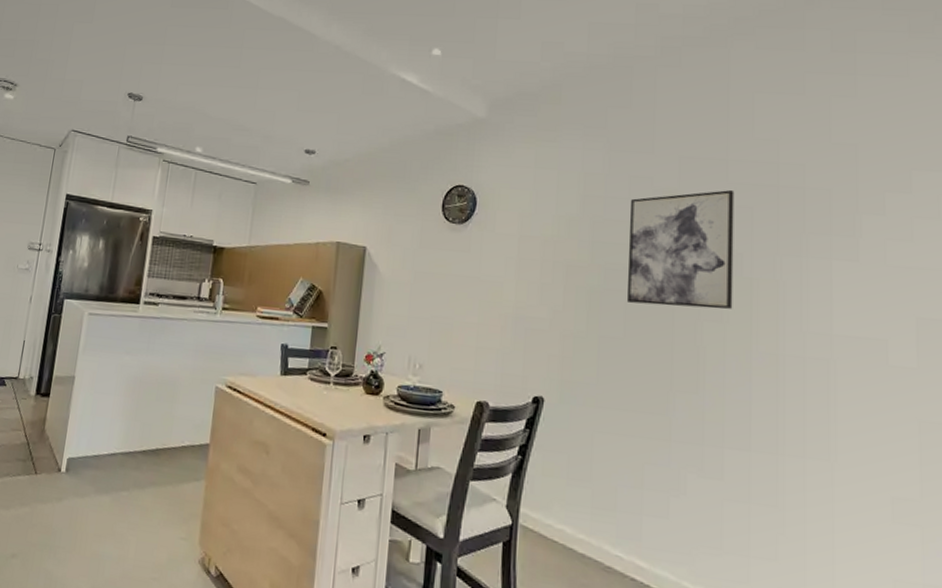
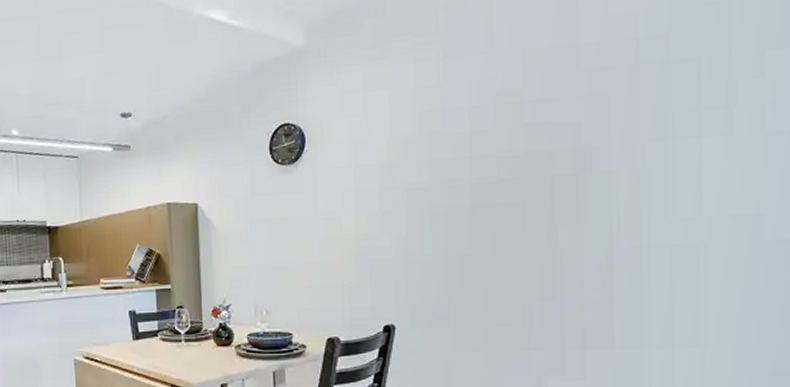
wall art: present [627,190,735,310] -> none [472,79,590,217]

